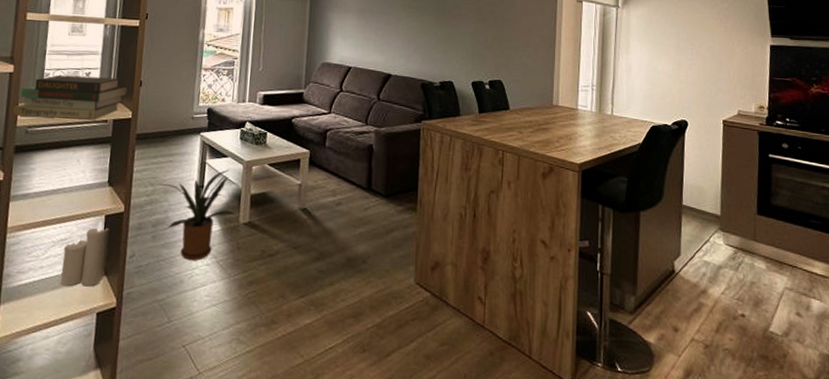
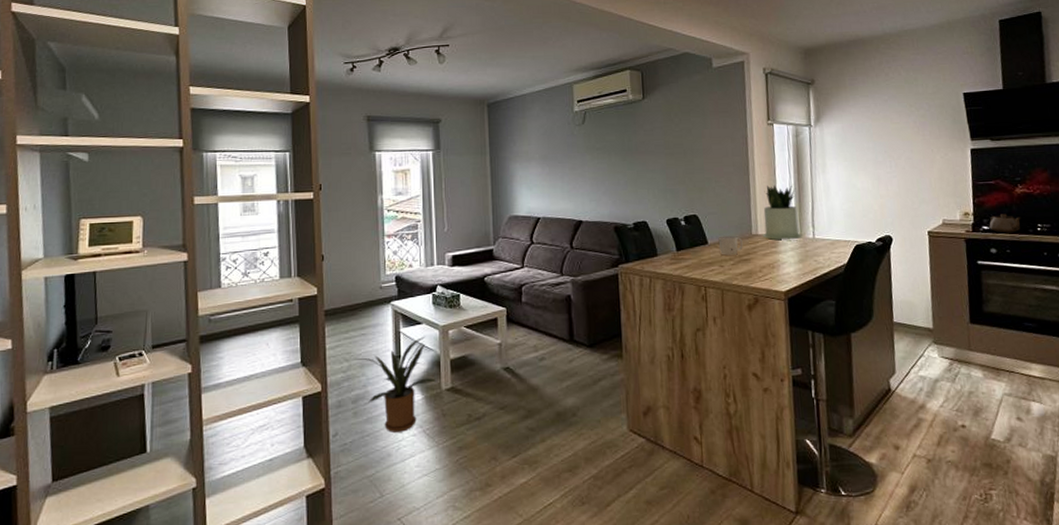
books: present [12,75,128,120] -> none [192,255,309,306]
candle: present [60,221,110,287] -> none [263,403,309,473]
mug: none [519,103,543,124] -> present [718,235,743,257]
planter: none [562,60,602,115] -> present [762,185,803,241]
teapot: none [782,111,814,131] -> present [989,214,1021,234]

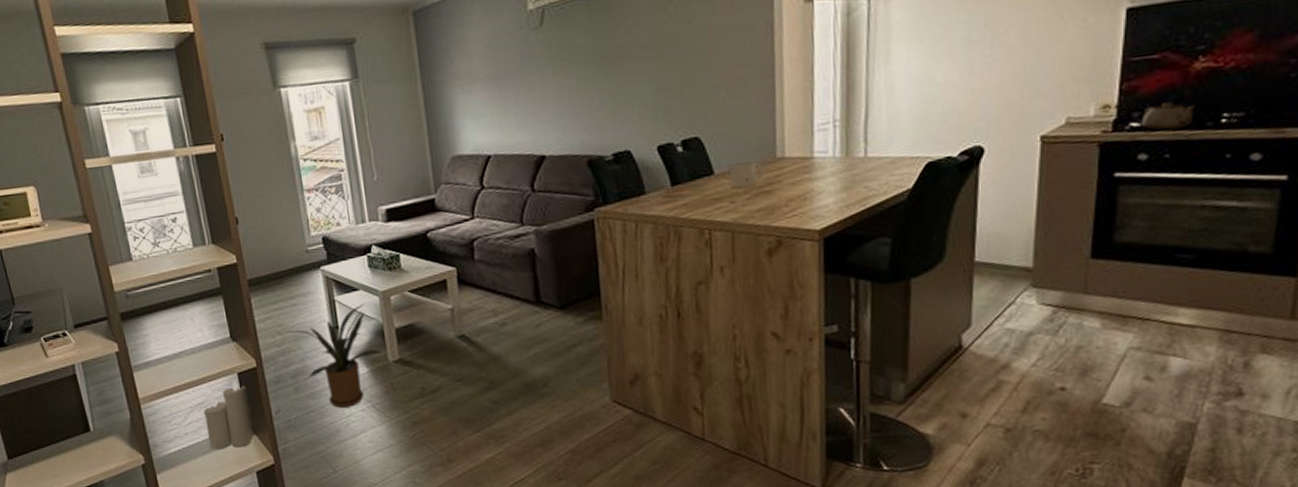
candle: none [263,403,309,473] -> present [203,380,254,450]
planter: present [762,185,803,241] -> none [790,85,850,164]

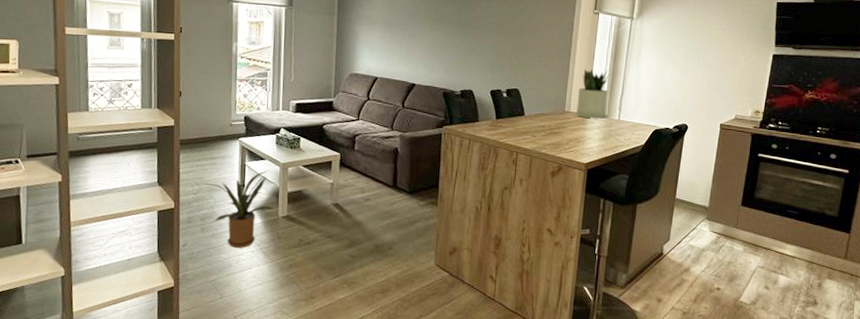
candle: present [203,380,254,450] -> none [122,216,163,271]
mug: present [728,160,763,189] -> none [533,109,556,129]
planter: none [790,85,850,164] -> present [573,69,611,120]
teapot: present [1141,102,1196,132] -> none [775,115,805,133]

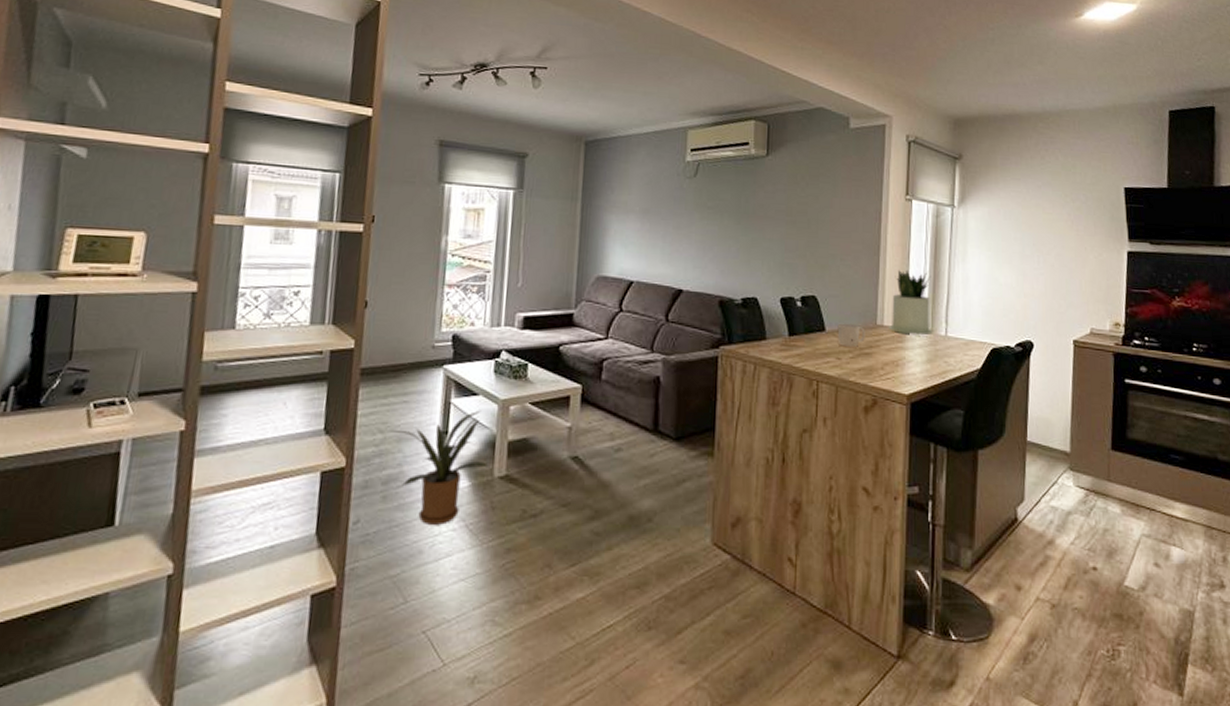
mug: none [533,109,556,129] -> present [837,323,865,348]

